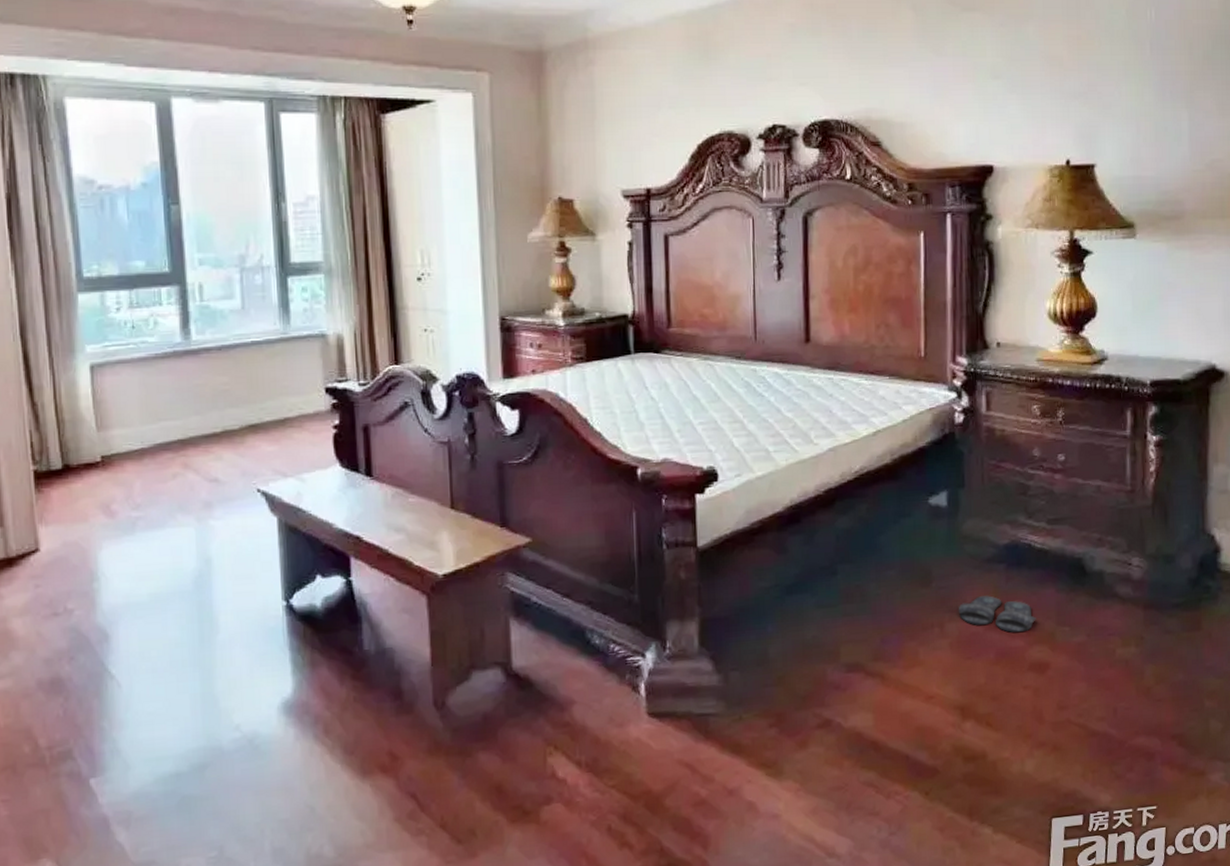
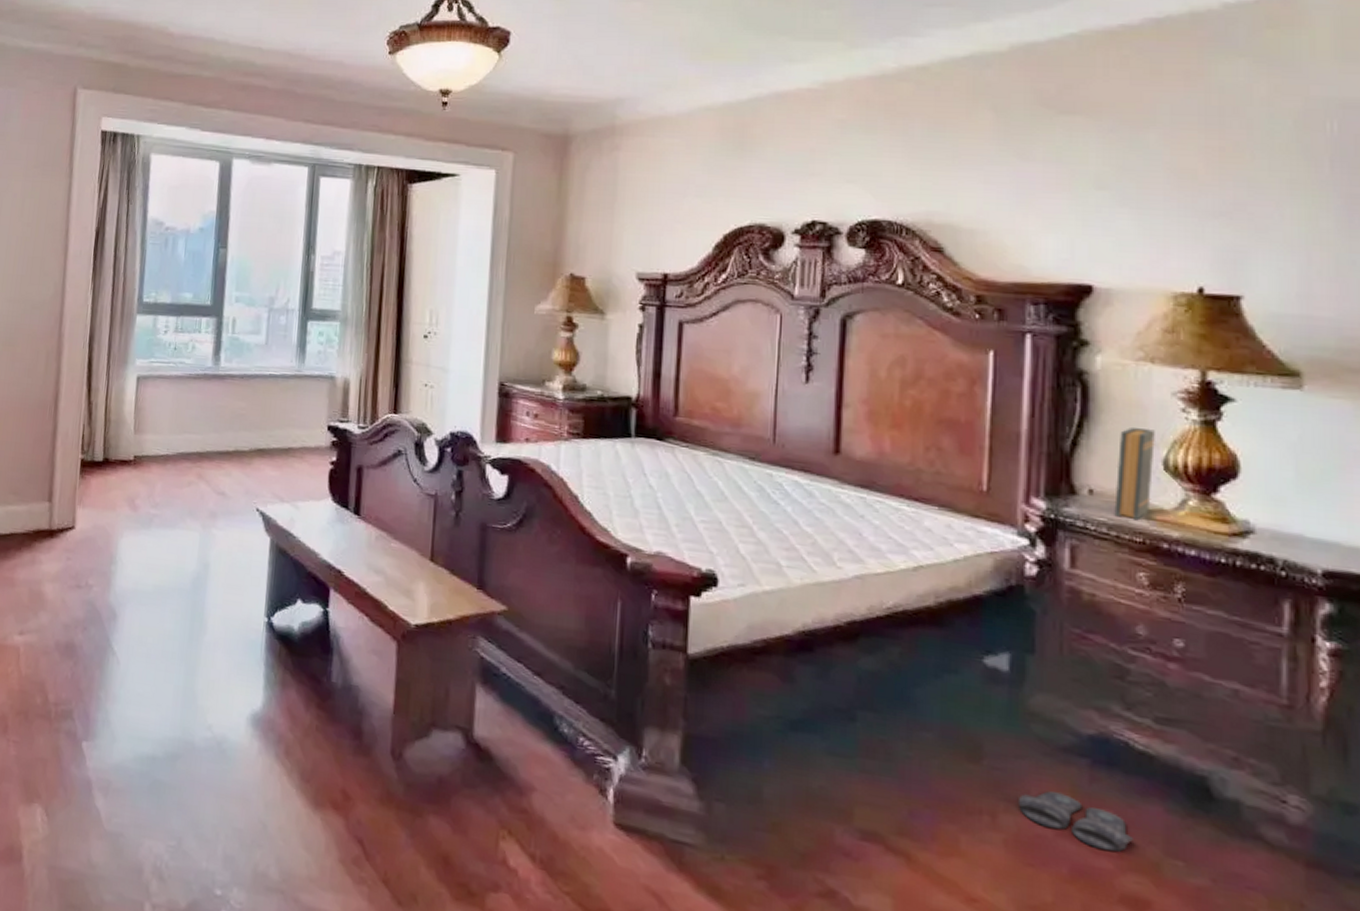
book: none [1015,284,1041,363] -> present [1114,426,1155,521]

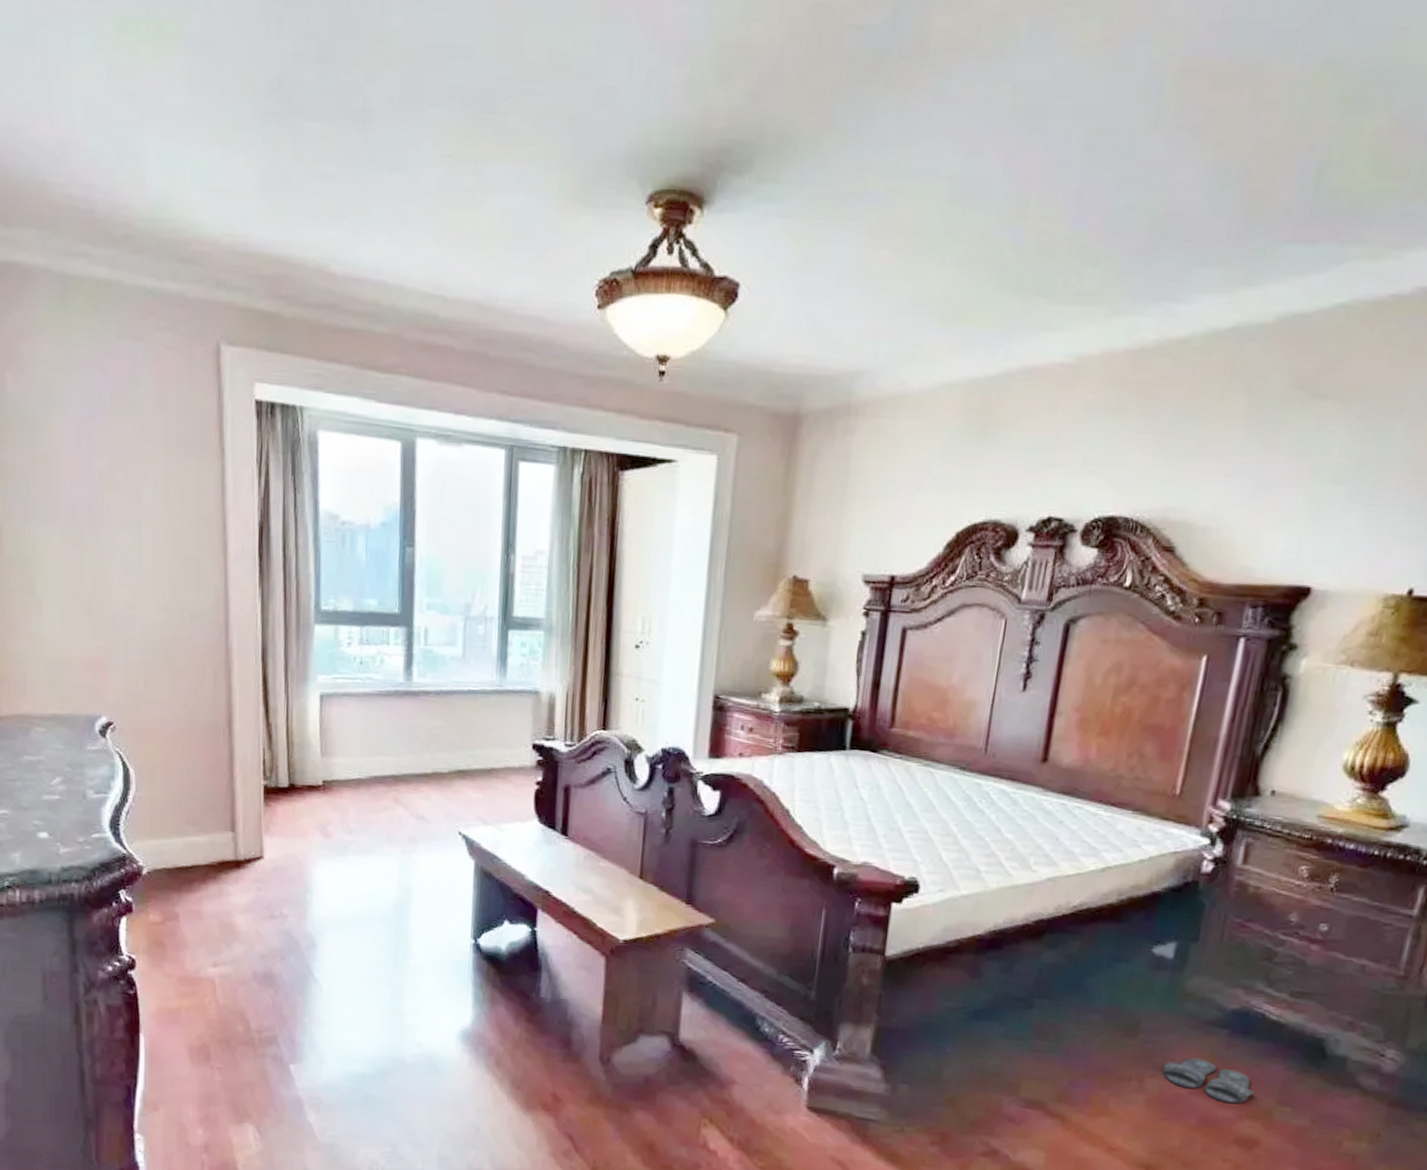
book: present [1114,426,1155,521] -> none [1290,729,1341,819]

